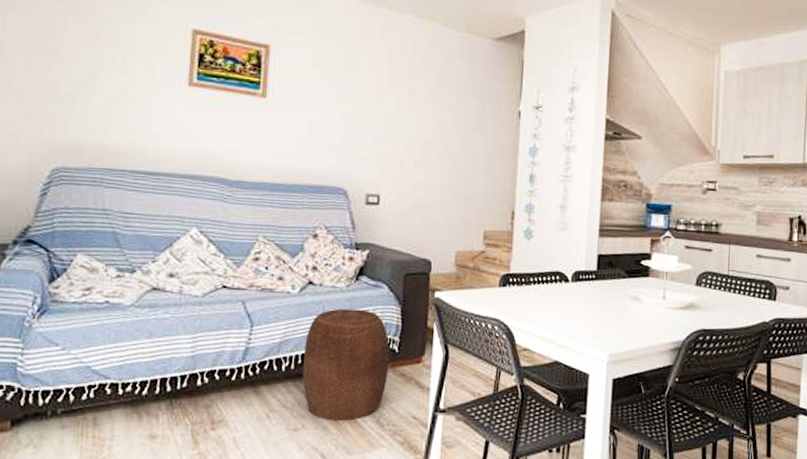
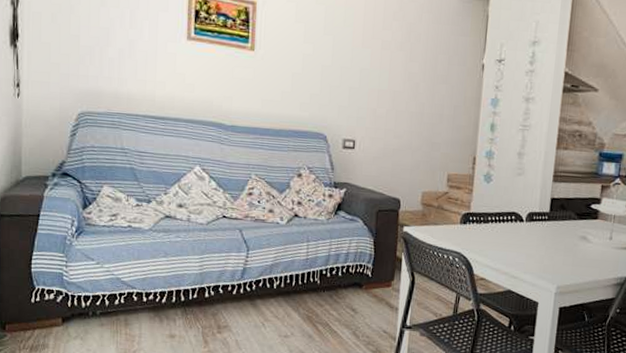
stool: present [302,308,390,421] -> none [291,238,364,331]

